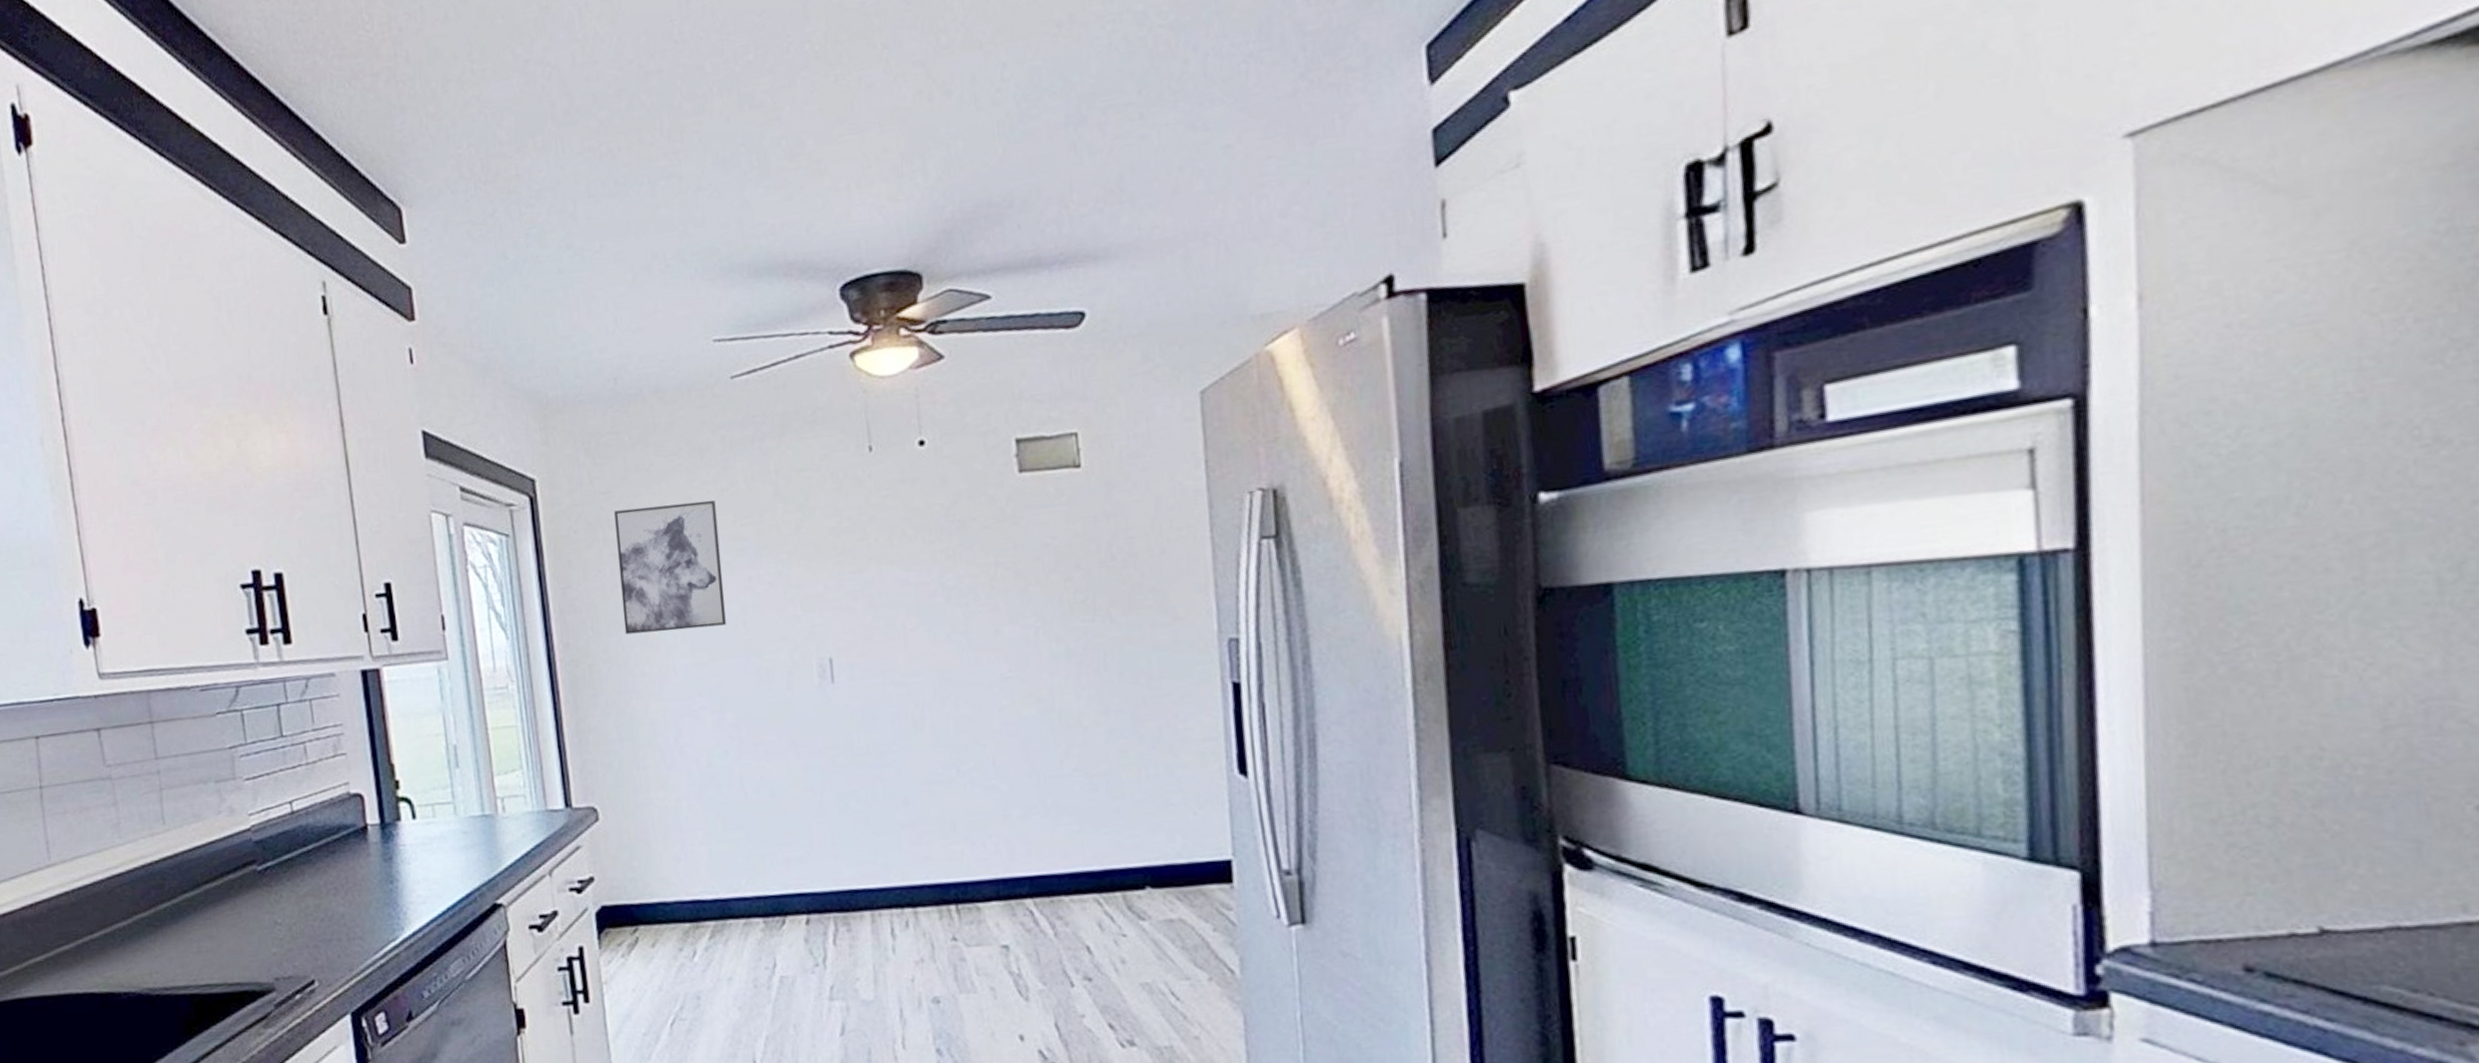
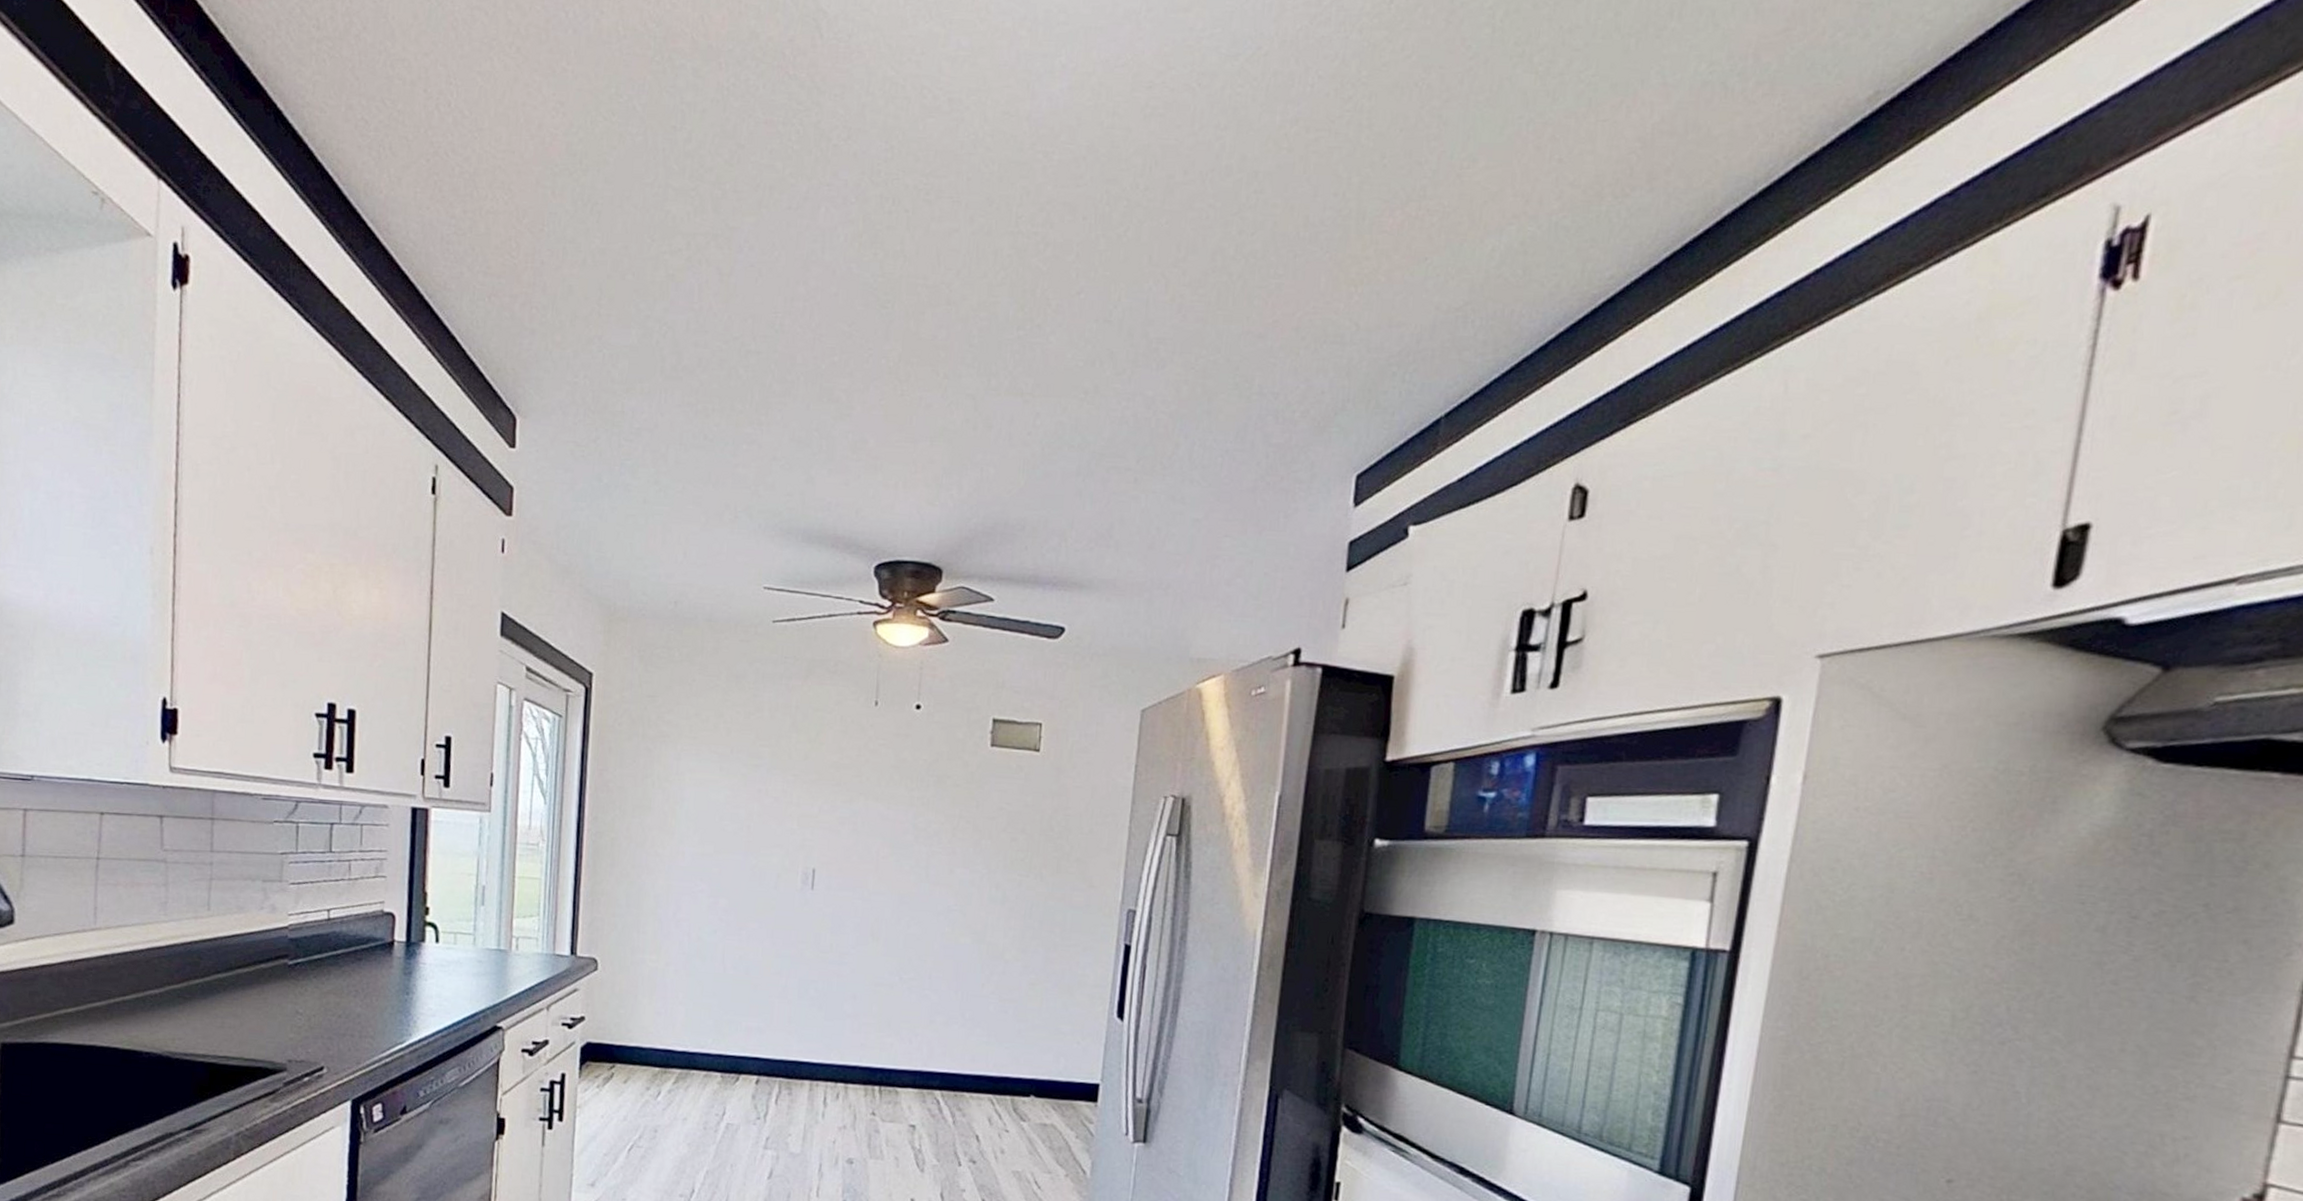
wall art: present [614,499,726,635] -> none [647,713,742,826]

